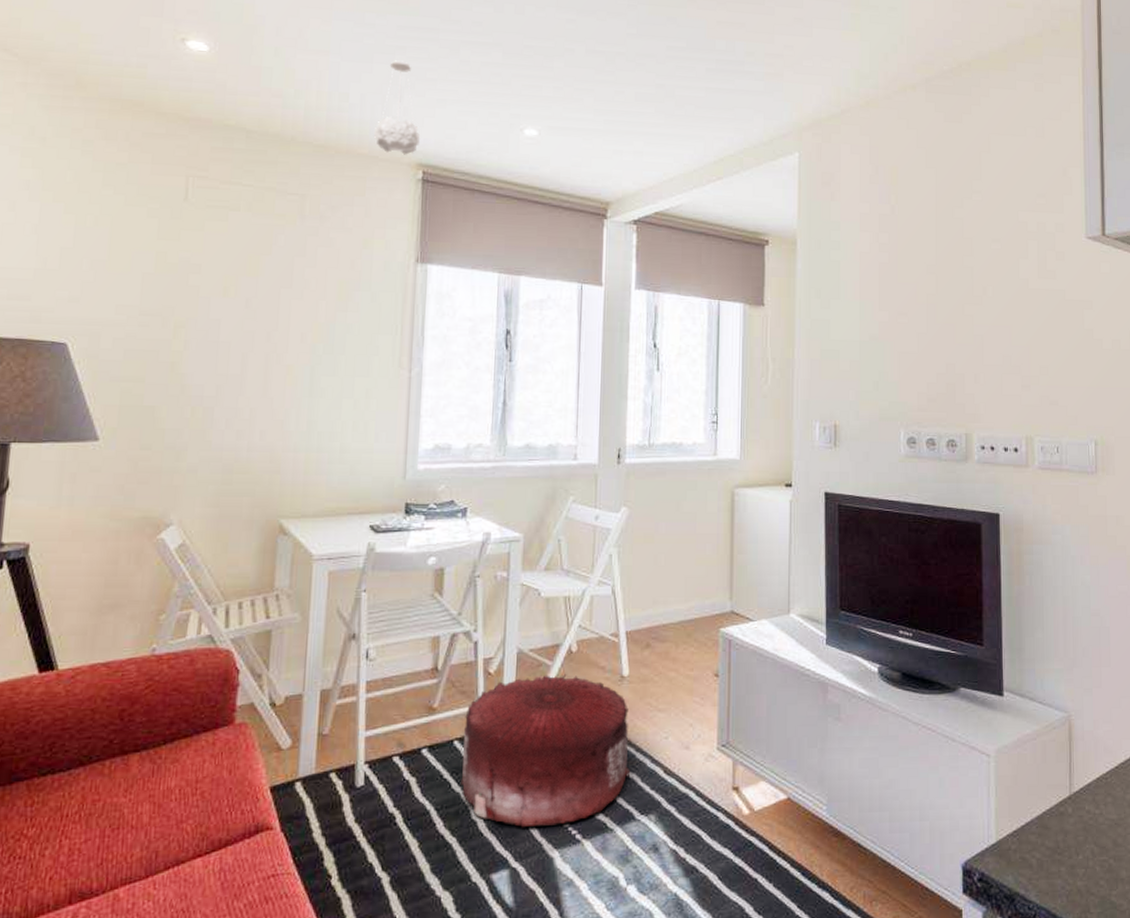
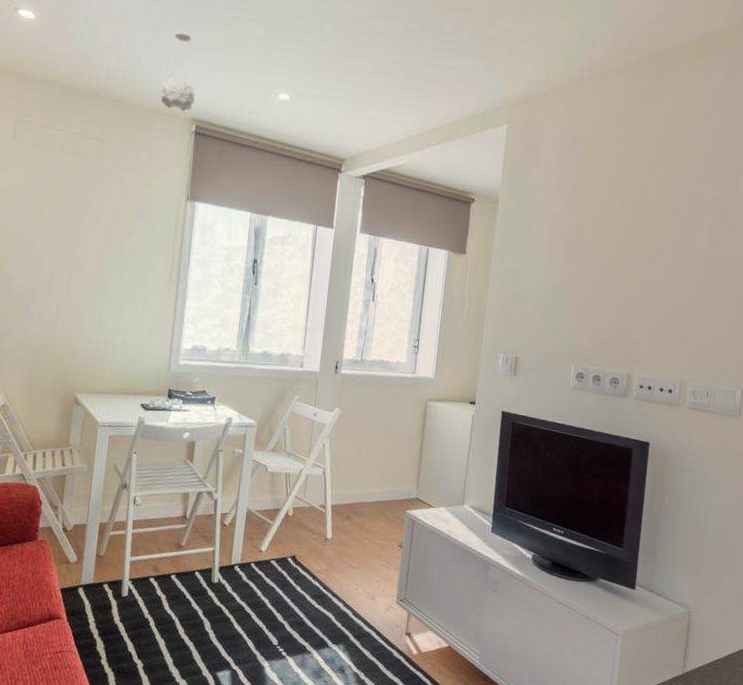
pouf: present [461,673,631,828] -> none [198,531,329,643]

